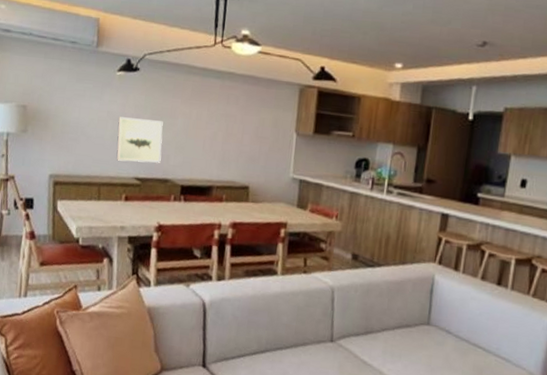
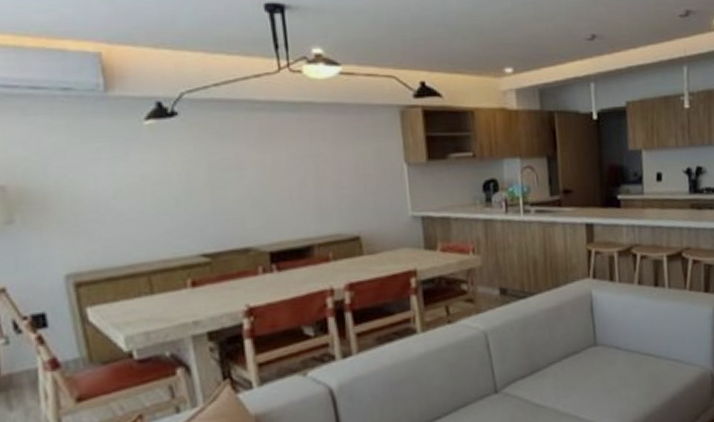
wall art: present [116,117,163,163] -> none [160,175,234,237]

